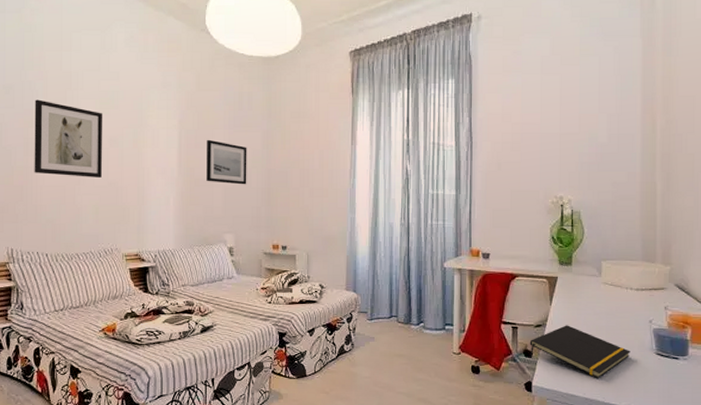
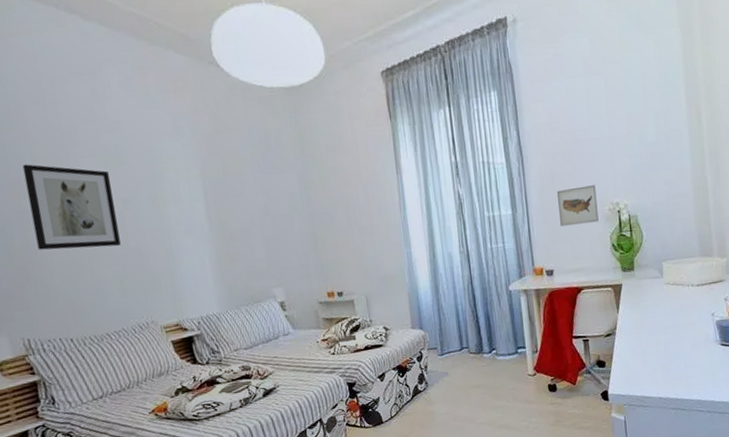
wall art: present [206,139,247,185] -> none [236,187,289,234]
wall art: none [501,177,541,213] -> present [556,185,599,226]
notepad: present [529,325,631,378] -> none [601,330,697,377]

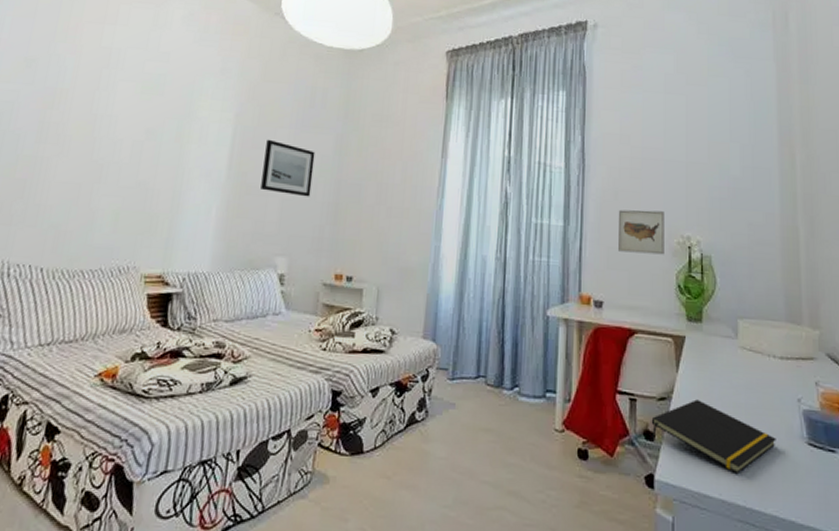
wall art: present [22,164,121,250] -> none [44,77,142,176]
wall art: none [236,187,289,234] -> present [261,139,315,197]
notepad: none [601,330,697,377] -> present [651,399,776,474]

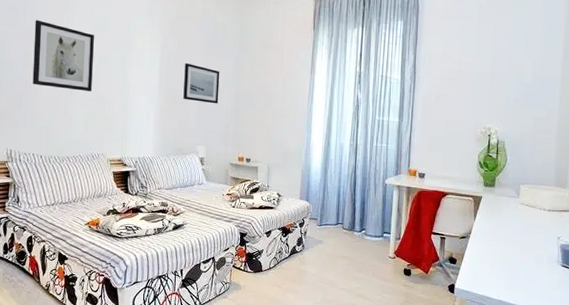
wall art: none [44,77,142,176] -> present [32,20,94,91]
wall art: present [618,209,665,255] -> none [438,109,473,141]
notepad: present [651,399,776,474] -> none [454,238,540,284]

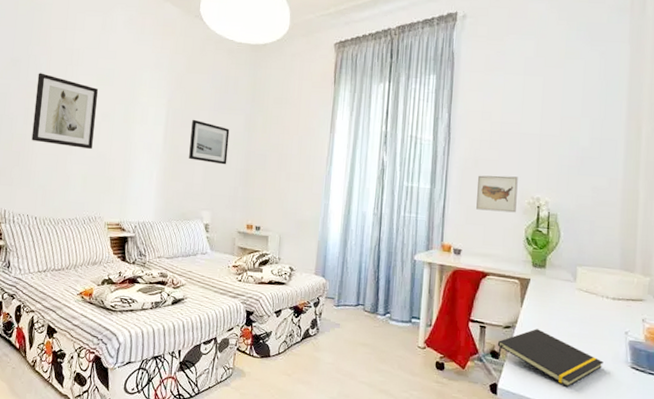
wall art: none [438,109,473,141] -> present [476,175,518,213]
notepad: none [454,238,540,284] -> present [496,329,603,387]

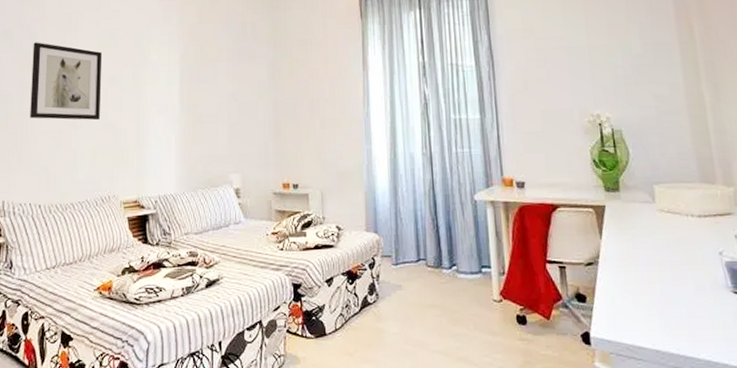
wall art: present [189,119,230,165] -> none [210,73,253,120]
wall art: present [476,175,518,213] -> none [529,94,577,136]
notepad: present [496,329,603,387] -> none [581,261,702,325]

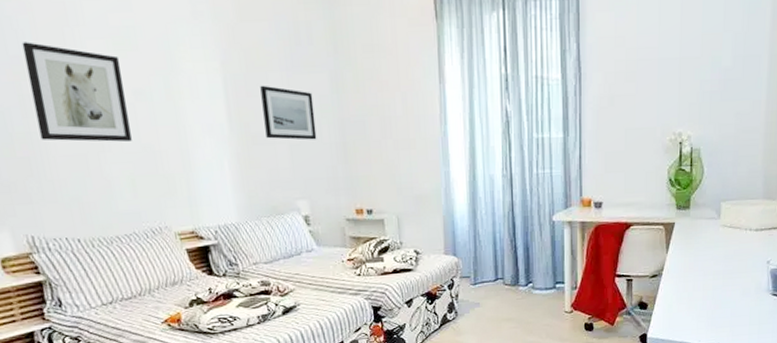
wall art: none [210,73,253,120] -> present [260,85,317,140]

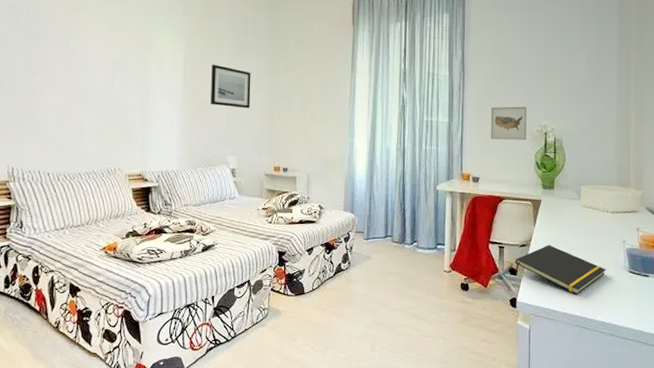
wall art: present [22,42,132,142] -> none [37,20,108,99]
wall art: none [614,111,658,155] -> present [490,106,527,140]
notepad: none [644,273,747,324] -> present [514,245,606,294]

